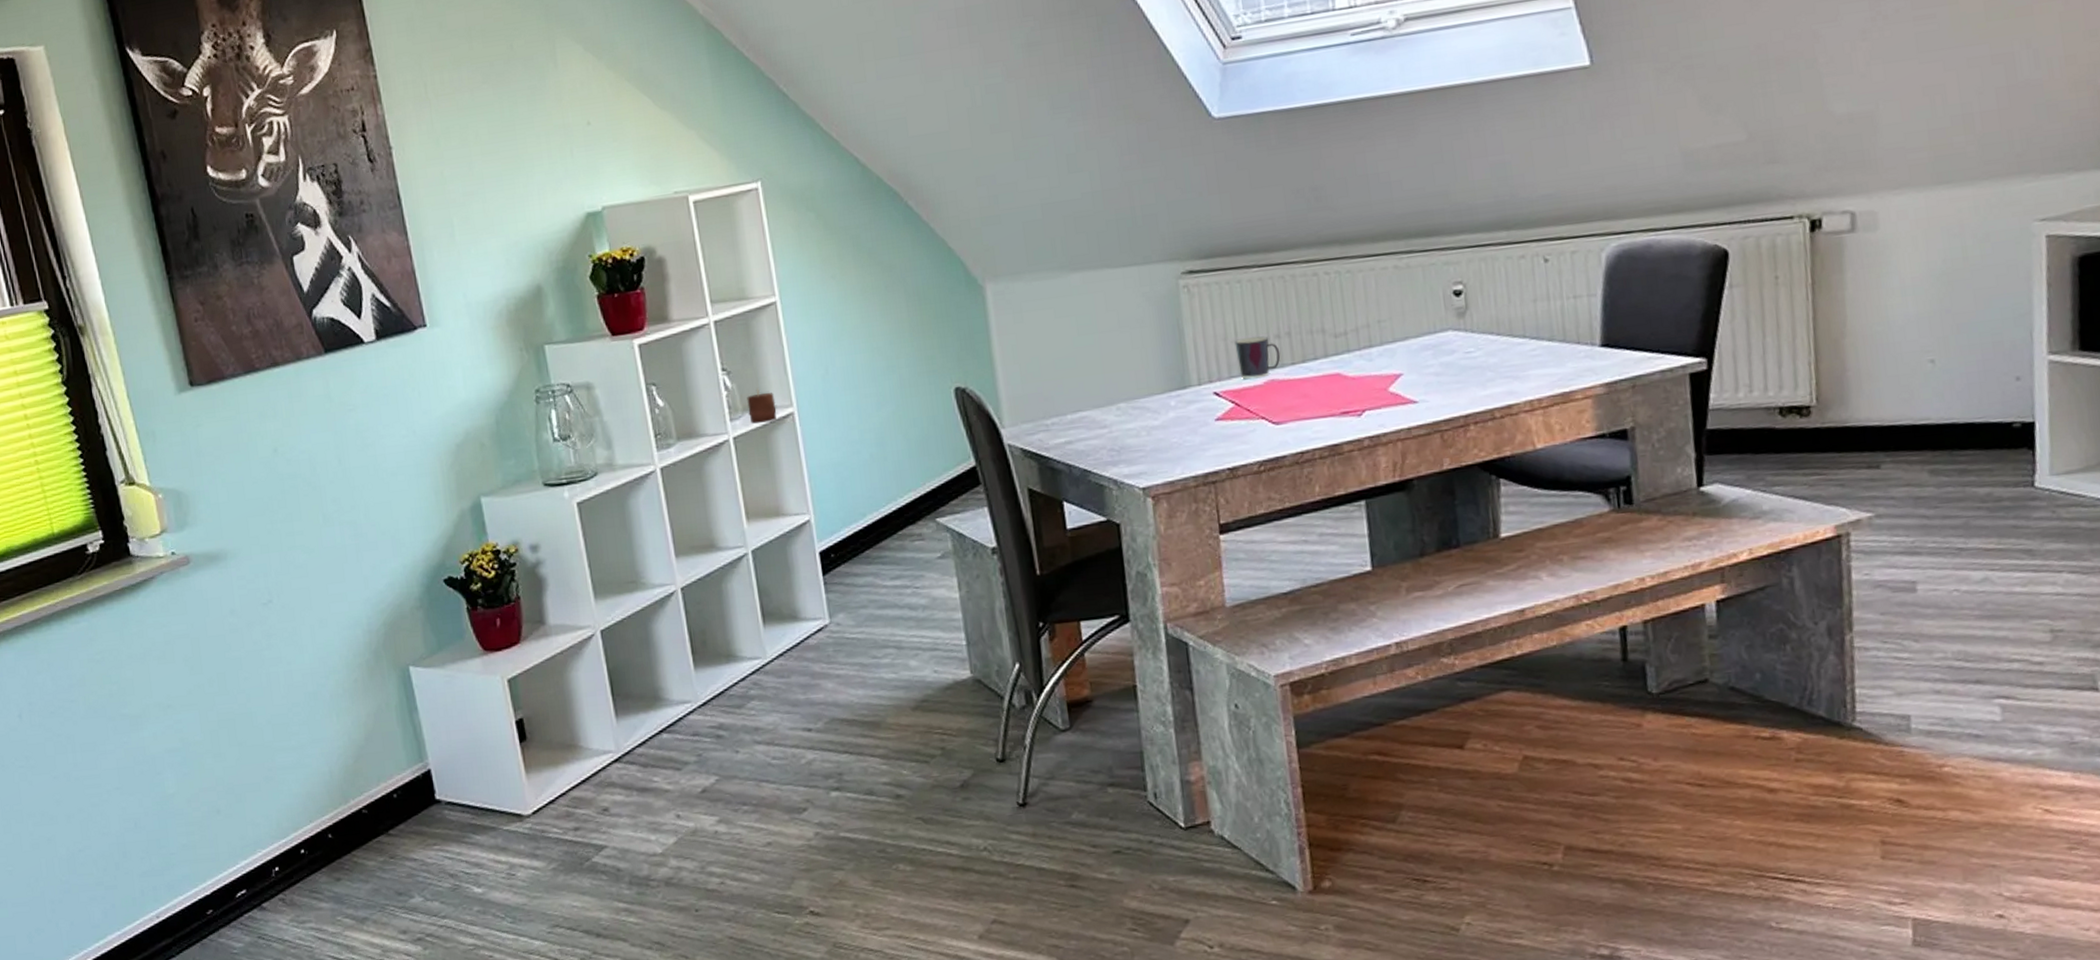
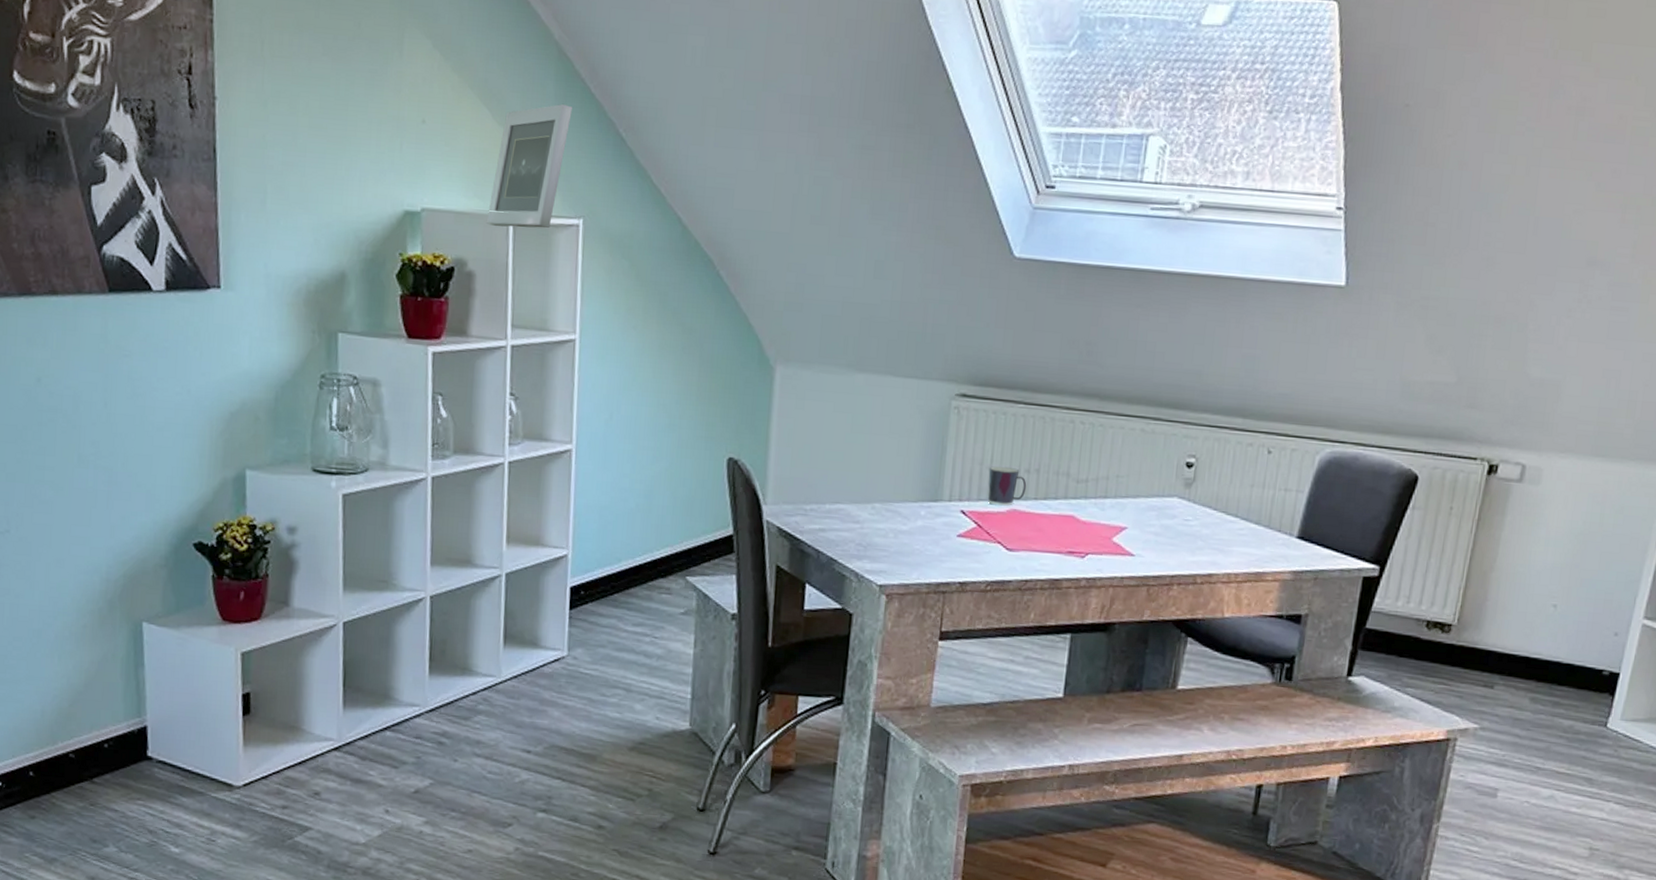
picture frame: none [666,74,730,209] -> present [486,103,572,229]
candle: present [747,388,776,424] -> none [528,419,556,454]

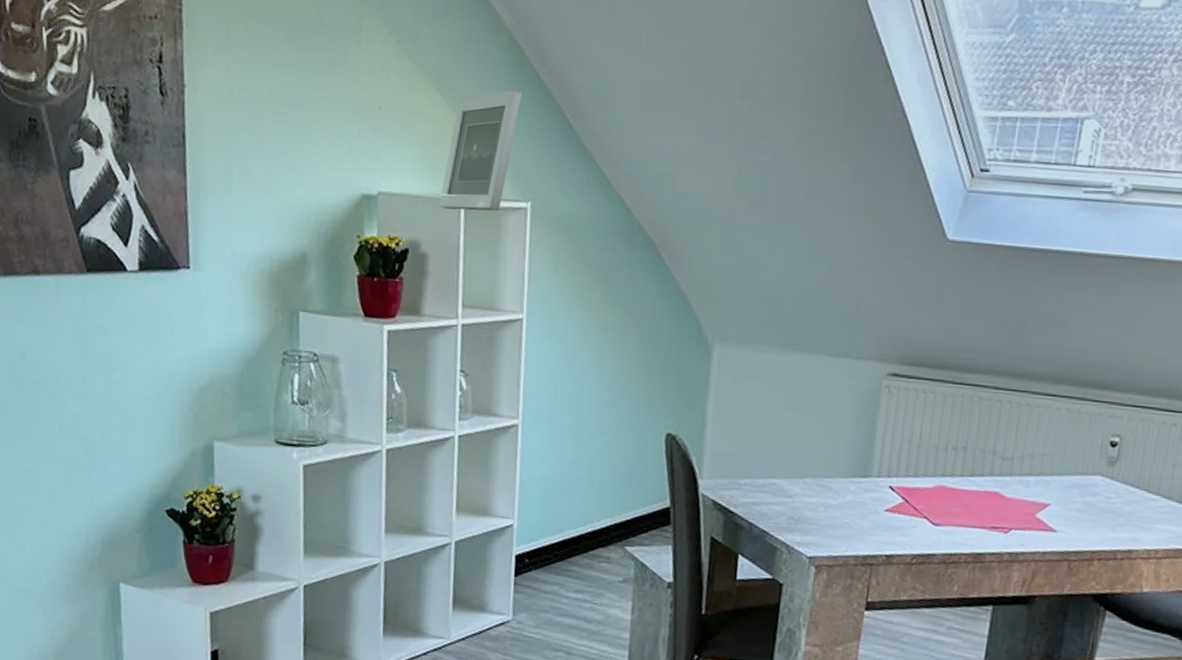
mug: present [988,466,1027,506] -> none [915,444,954,483]

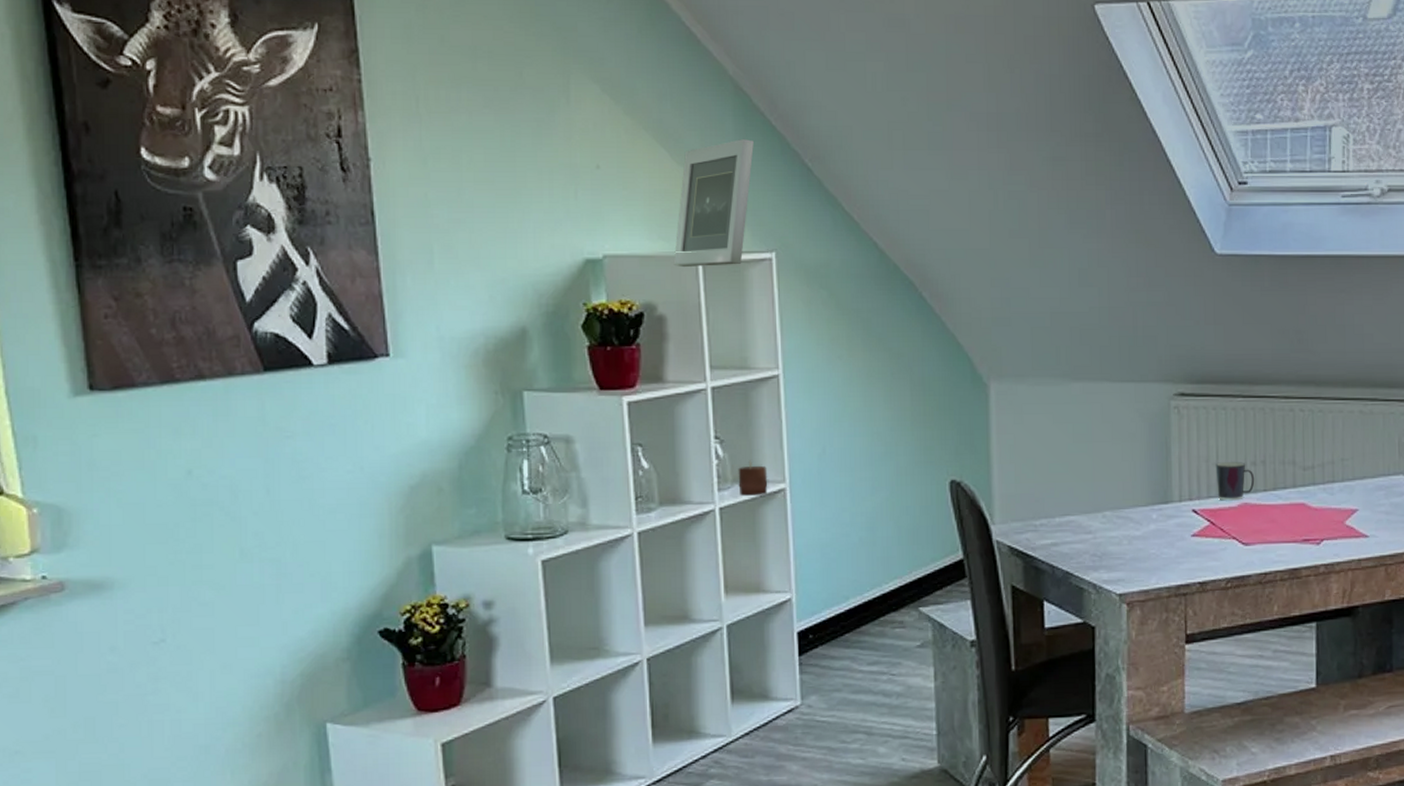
candle: none [477,395,503,429] -> present [738,460,767,497]
mug: none [915,444,954,483] -> present [1215,462,1255,501]

